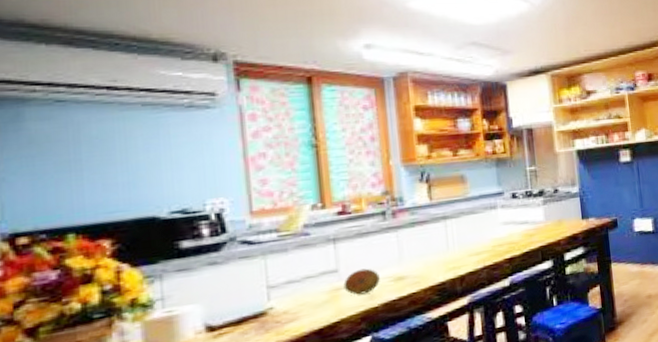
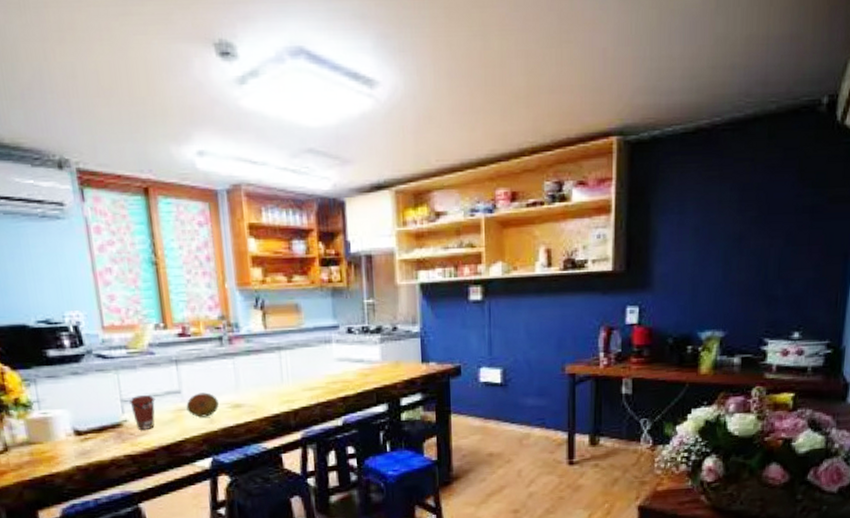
coffee cup: none [278,278,308,317] -> present [130,395,156,430]

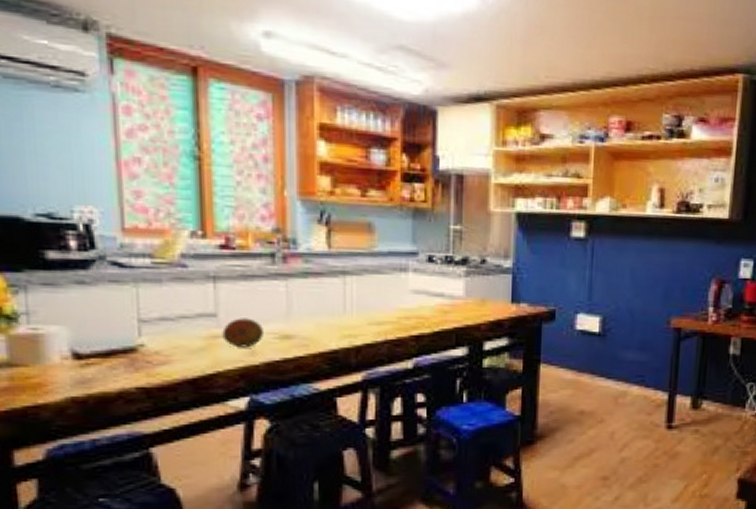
coffee cup: present [130,395,156,430] -> none [150,316,183,358]

